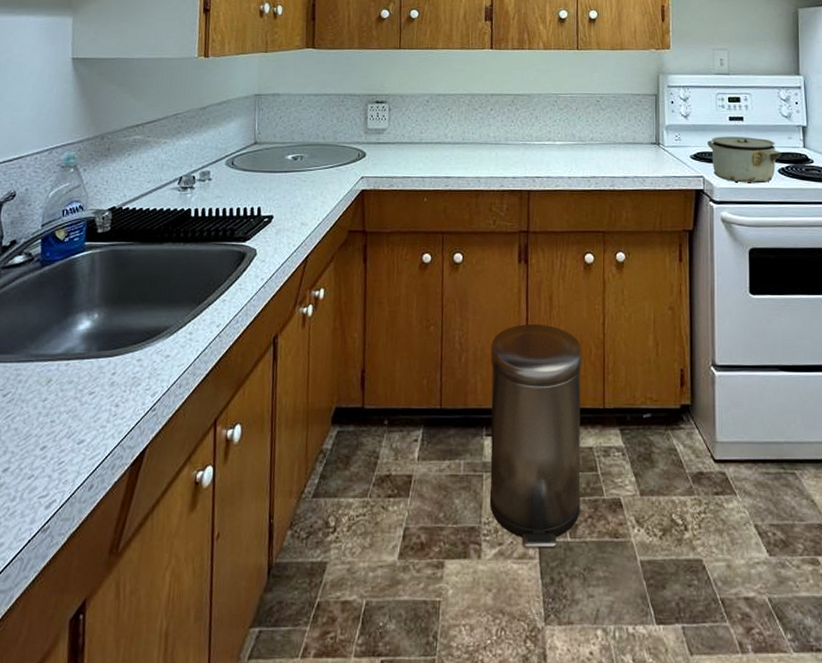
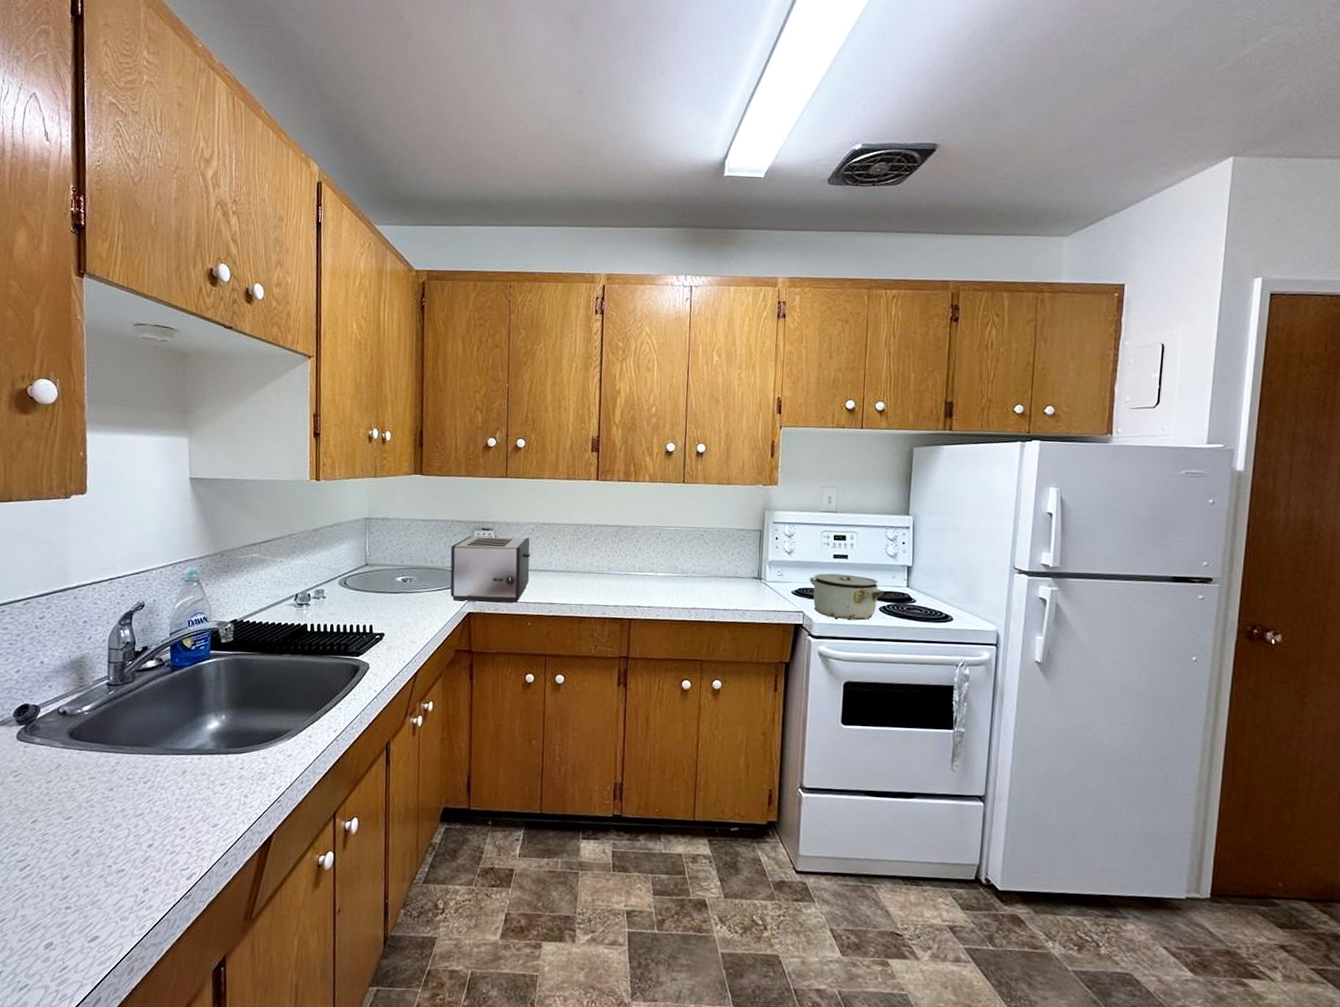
toaster: none [342,109,426,178] -> present [450,536,531,603]
pedal bin: present [489,323,582,549] -> none [584,742,676,939]

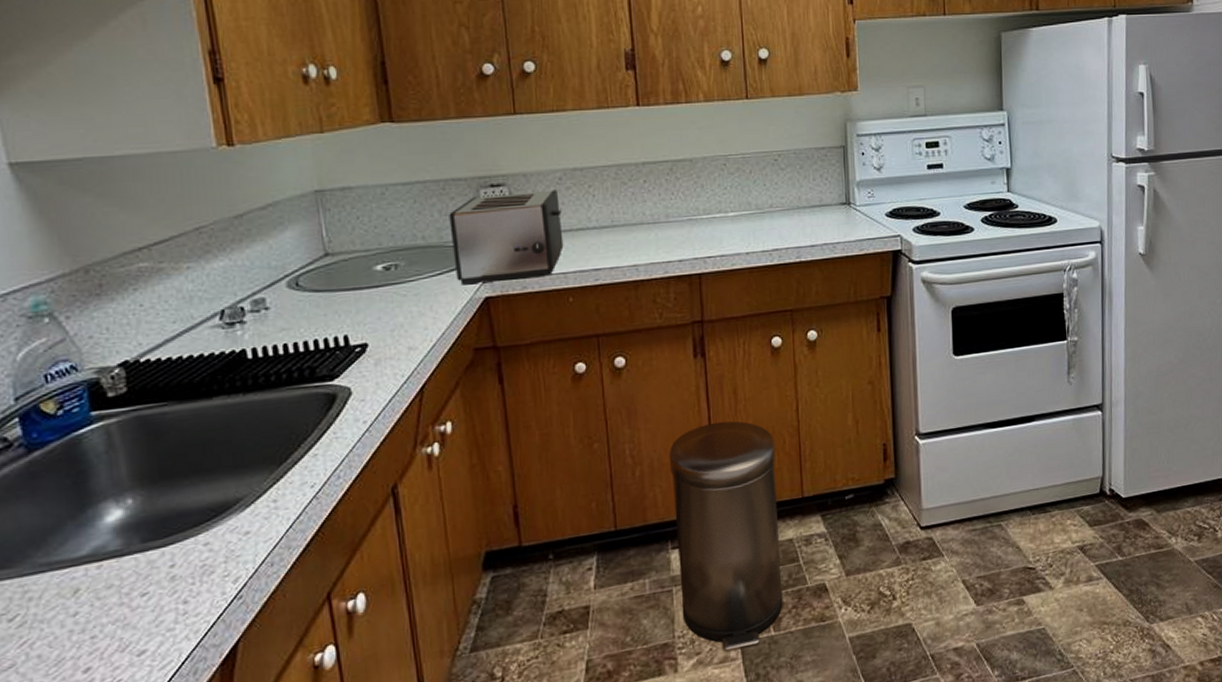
pedal bin: none [584,742,676,939] -> present [668,421,783,652]
cooking pot: present [809,573,885,621] -> none [903,185,986,238]

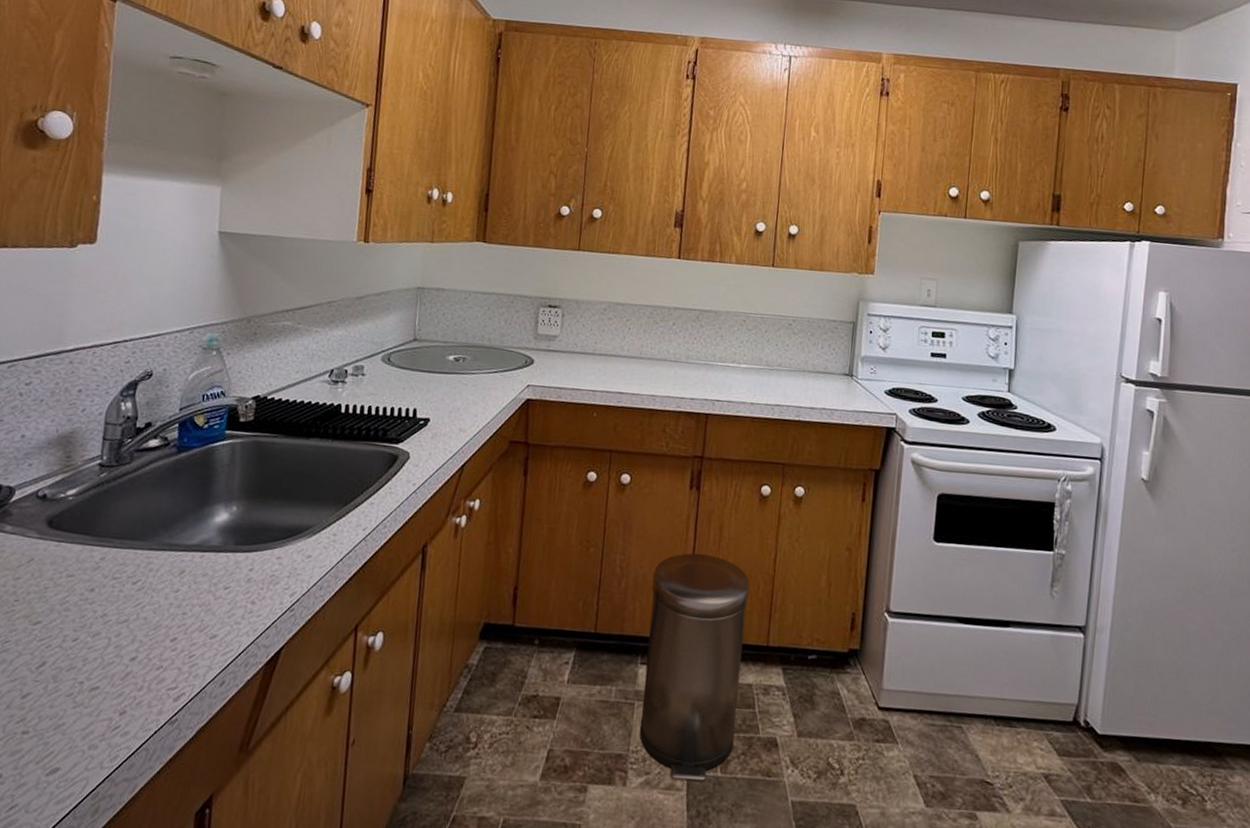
toaster: present [449,189,564,285] -> none [508,313,601,390]

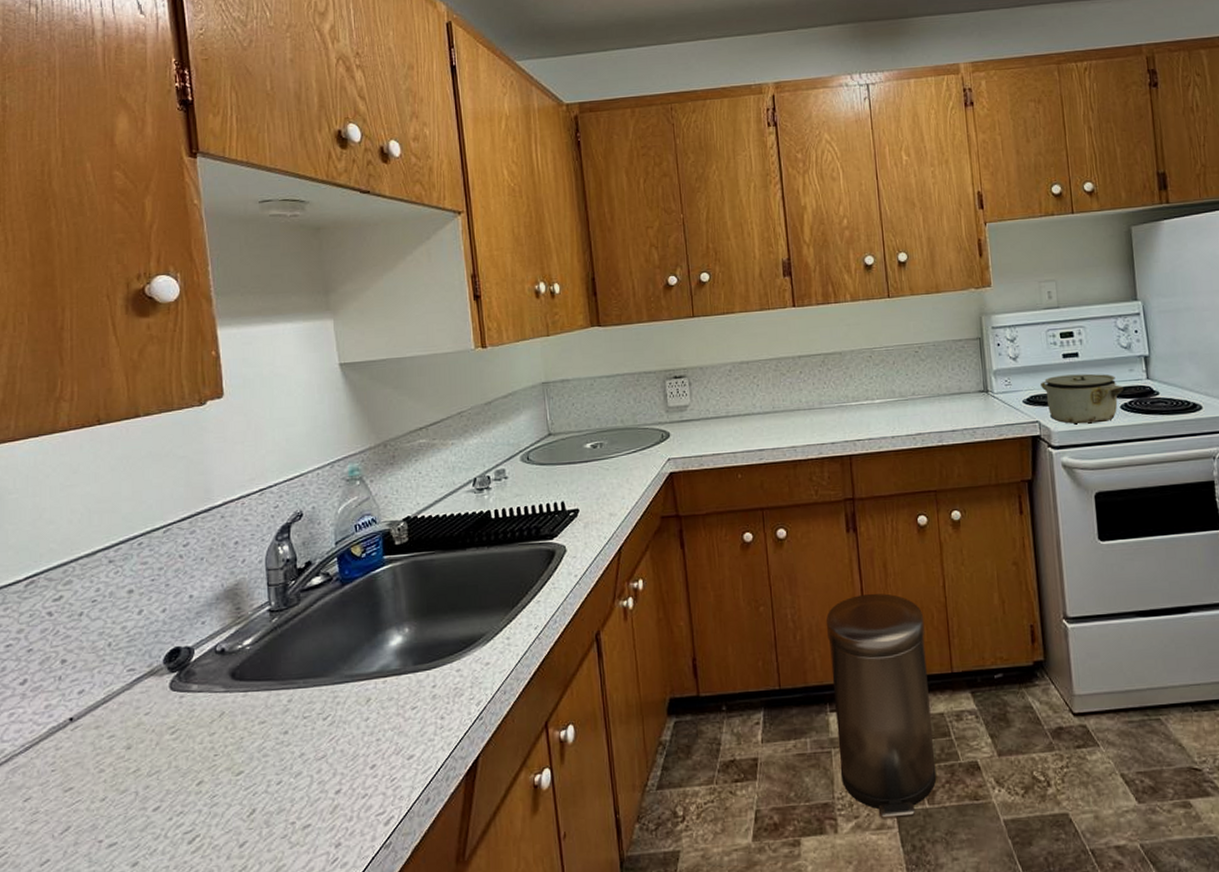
cooking pot: none [903,372,985,427] -> present [1040,373,1124,425]

